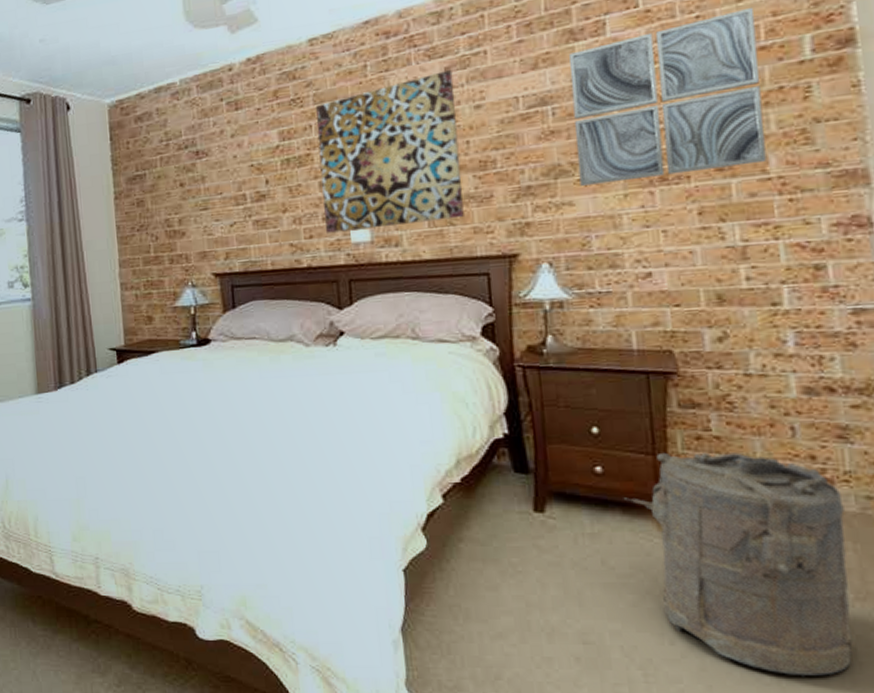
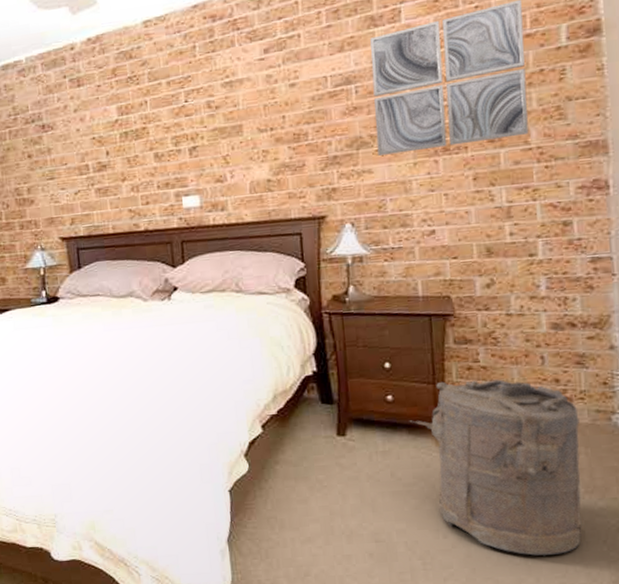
wall art: present [316,70,464,233] -> none [151,51,280,200]

